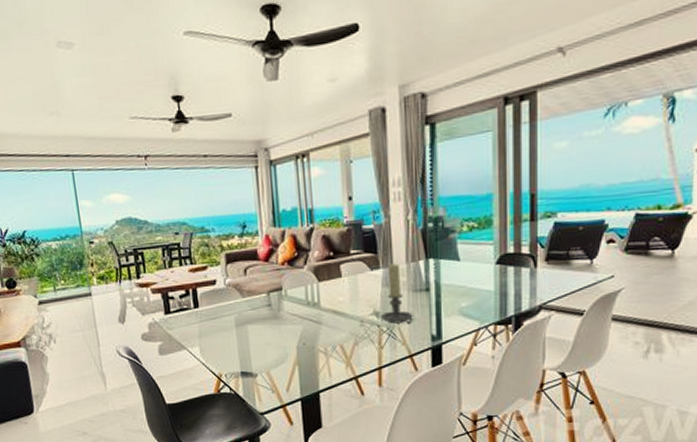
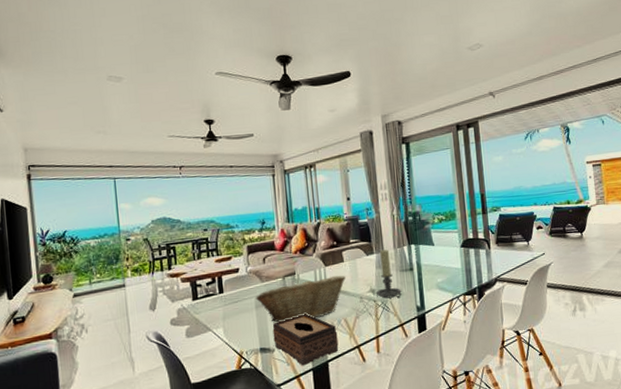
fruit basket: none [235,293,343,345] -> present [255,275,346,323]
tissue box: none [255,336,332,395] -> present [272,313,339,366]

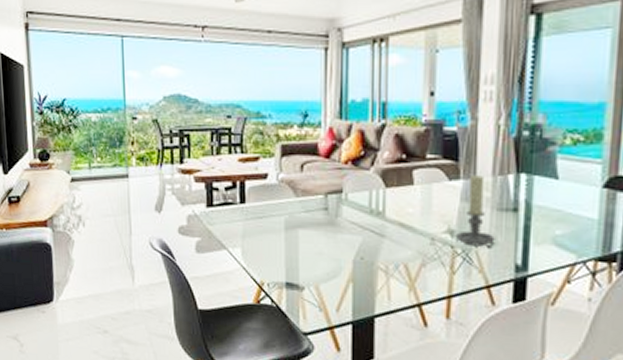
fruit basket: present [255,275,346,323] -> none [285,200,413,257]
tissue box: present [272,313,339,366] -> none [304,248,392,316]

